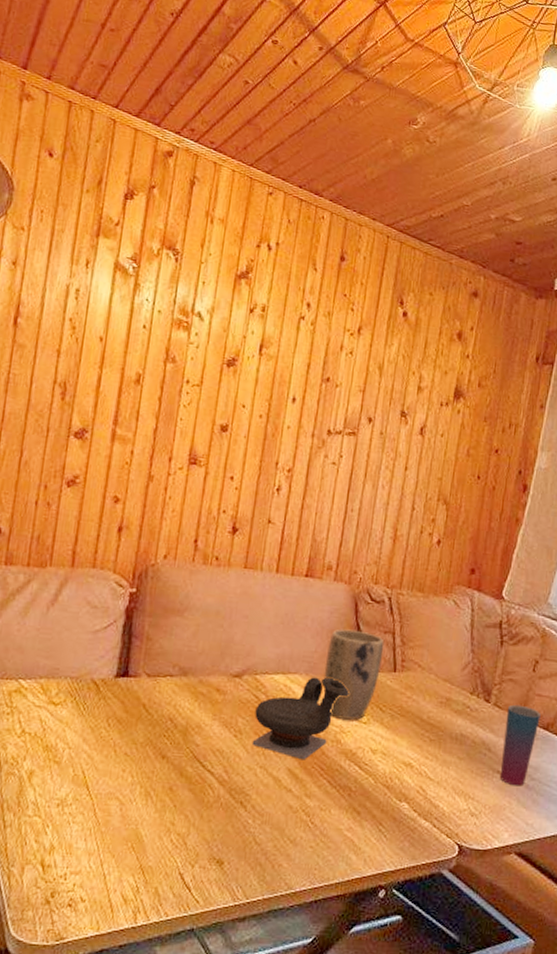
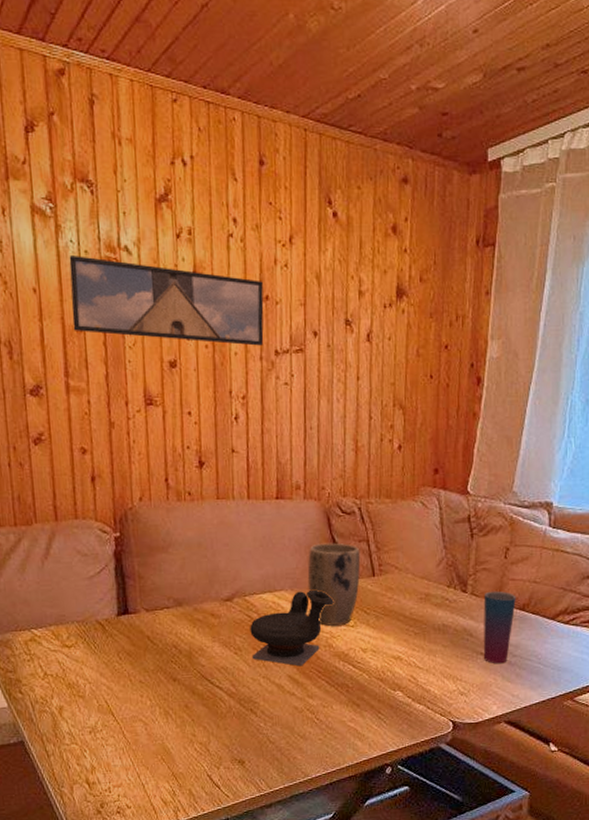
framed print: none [131,313,326,424] -> present [69,256,264,346]

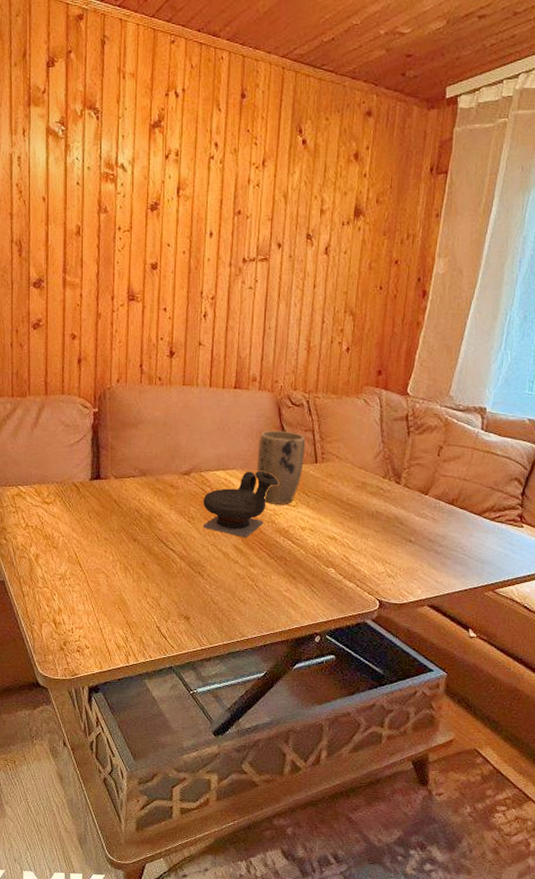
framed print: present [69,256,264,346] -> none [73,171,236,254]
cup: present [483,591,516,664] -> none [411,484,446,552]

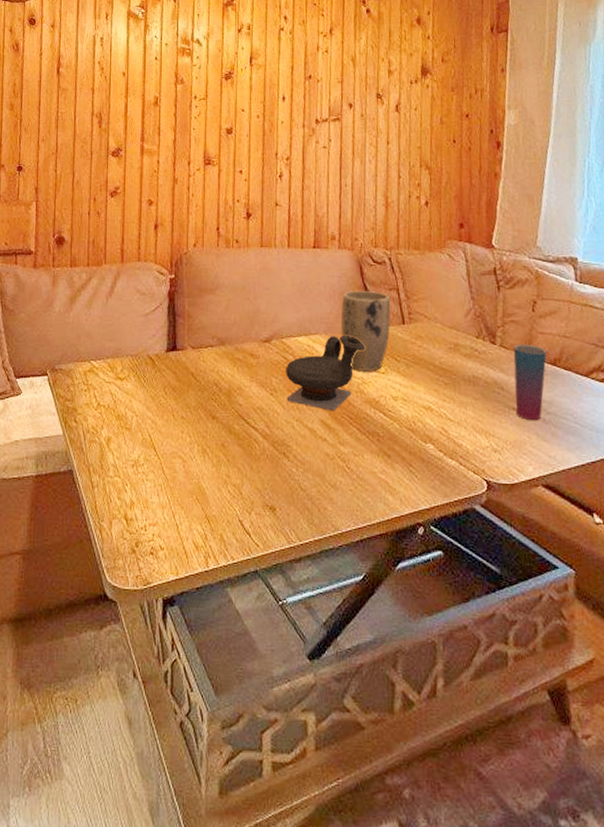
cup: none [411,484,446,552] -> present [513,344,547,421]

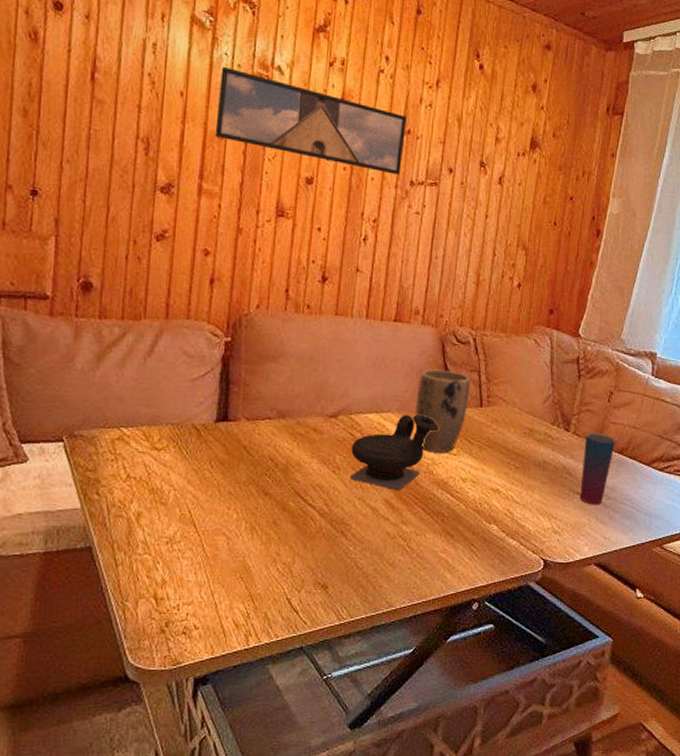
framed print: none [151,47,307,116] -> present [215,67,407,175]

